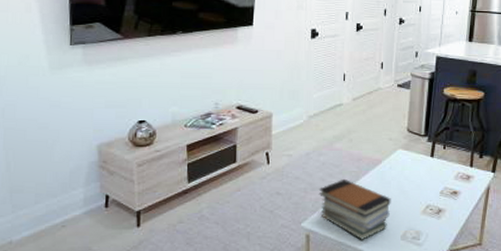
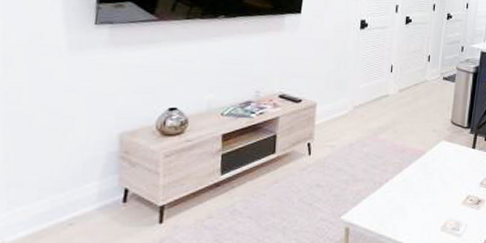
book stack: present [318,178,391,240] -> none [360,170,433,232]

